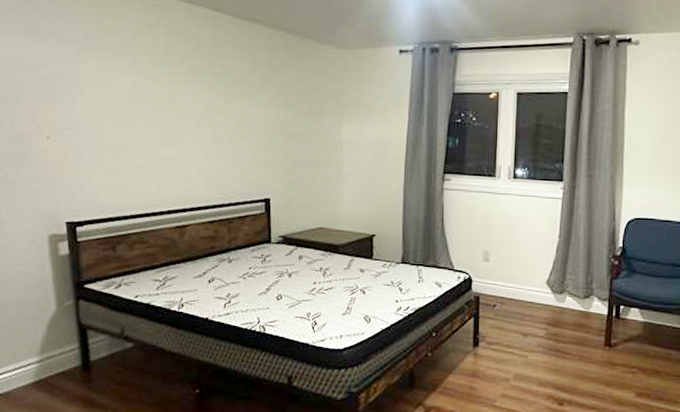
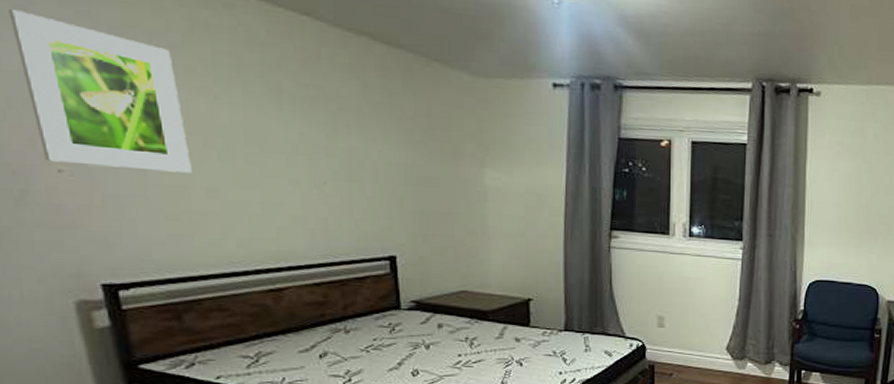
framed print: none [28,24,131,136] -> present [8,9,192,173]

